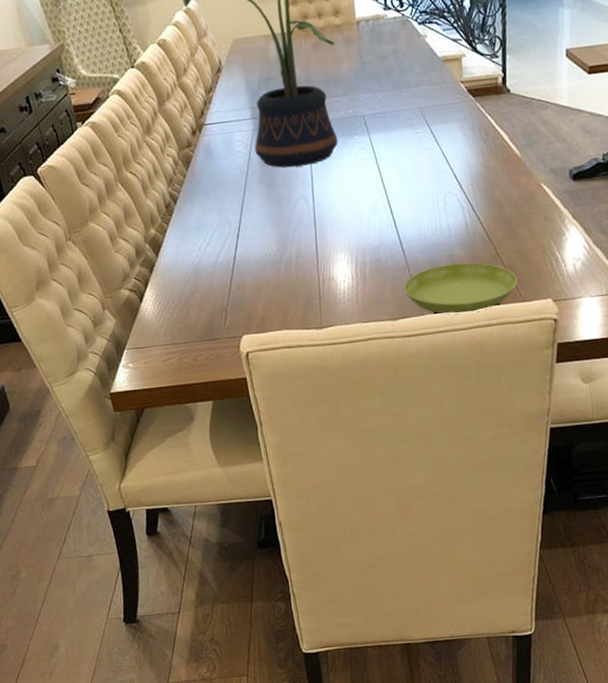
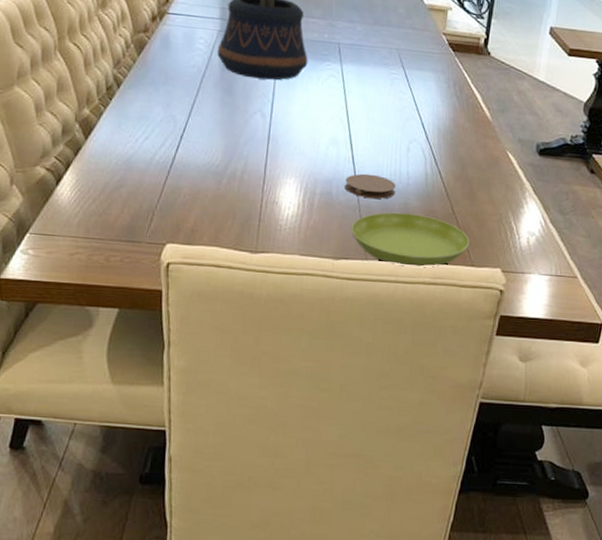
coaster: none [391,233,439,258] -> present [344,173,396,199]

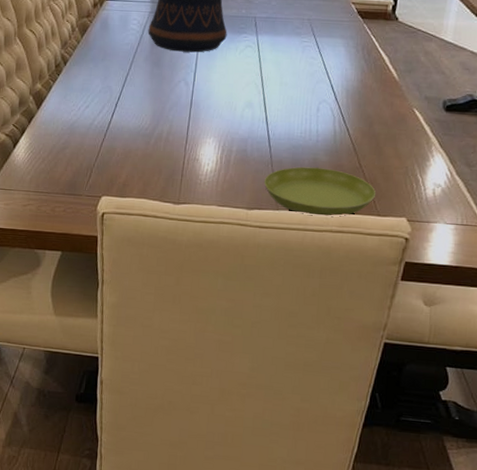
coaster: present [344,173,396,199] -> none [258,132,306,155]

